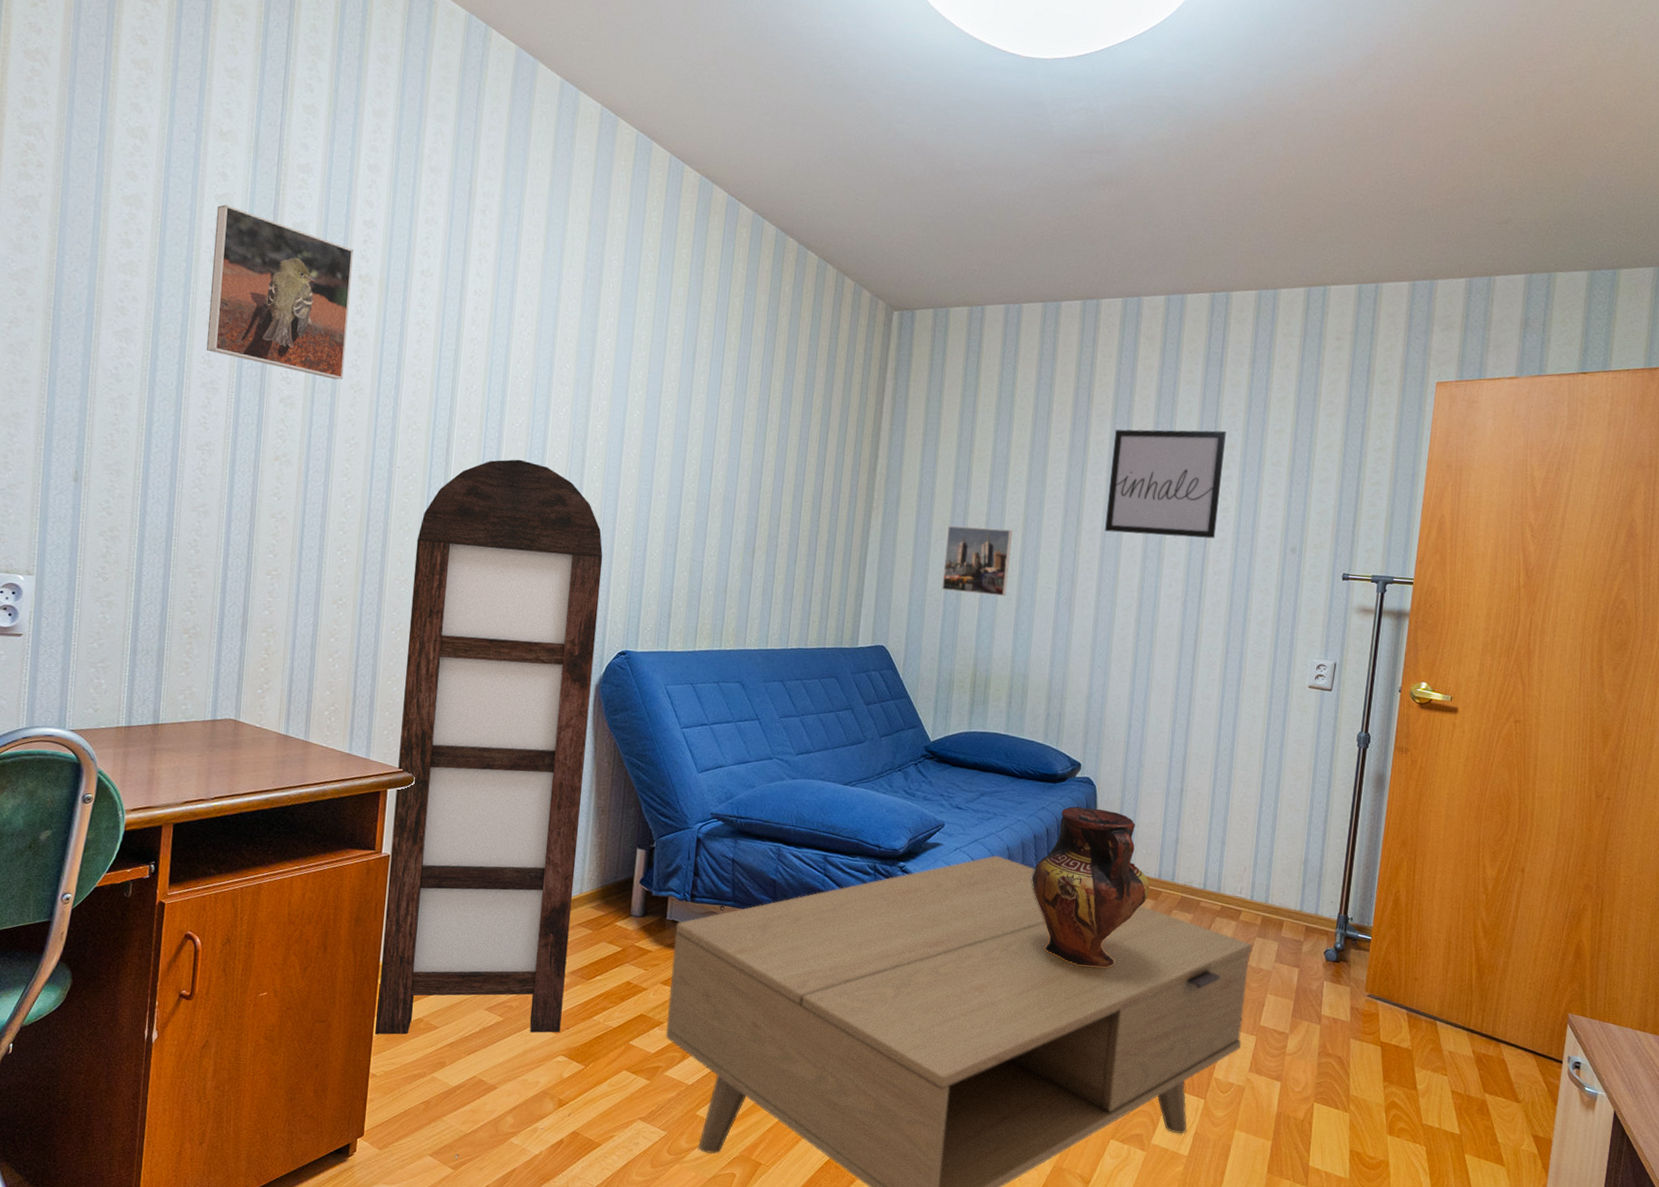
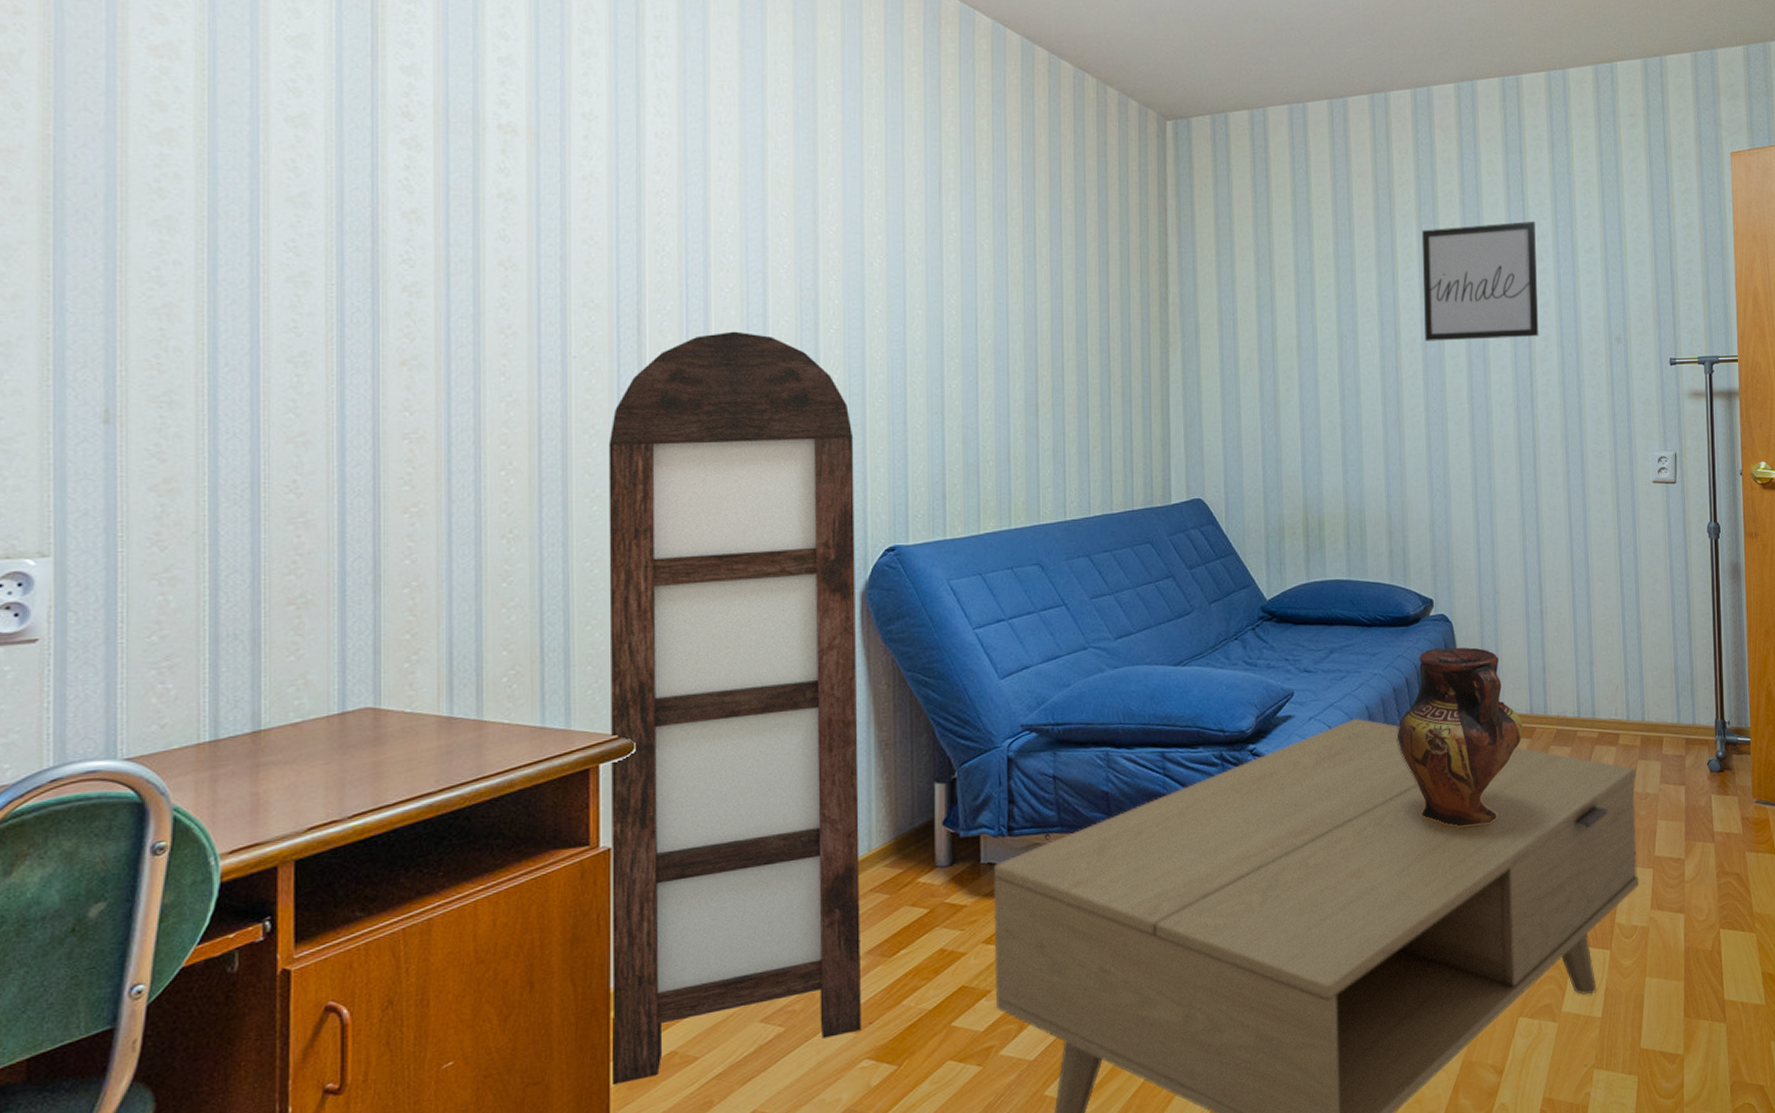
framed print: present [206,204,354,380] -> none [288,48,488,256]
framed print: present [942,525,1013,597] -> none [1256,351,1330,427]

